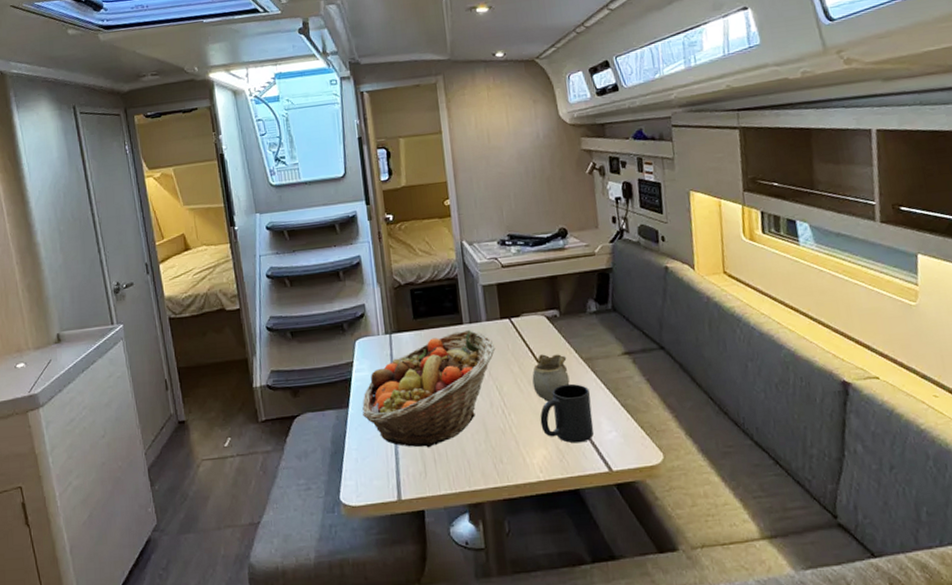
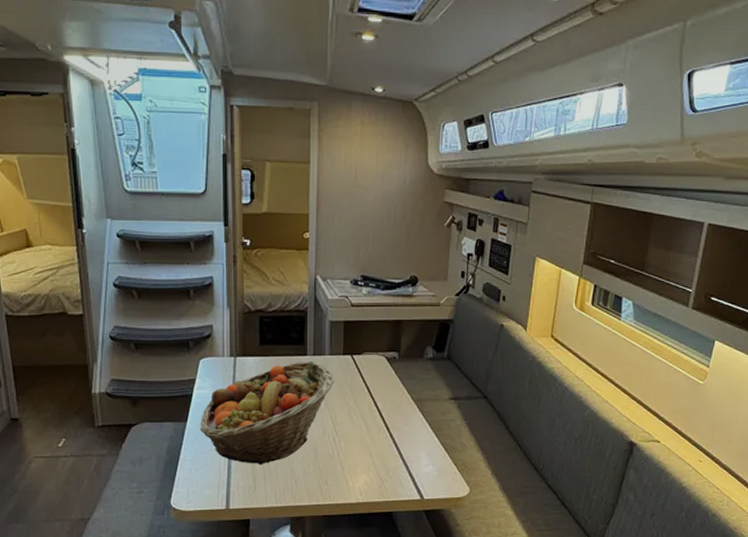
mug: present [532,354,570,402] -> none [365,391,399,435]
mug: present [540,383,594,444] -> none [366,420,414,473]

